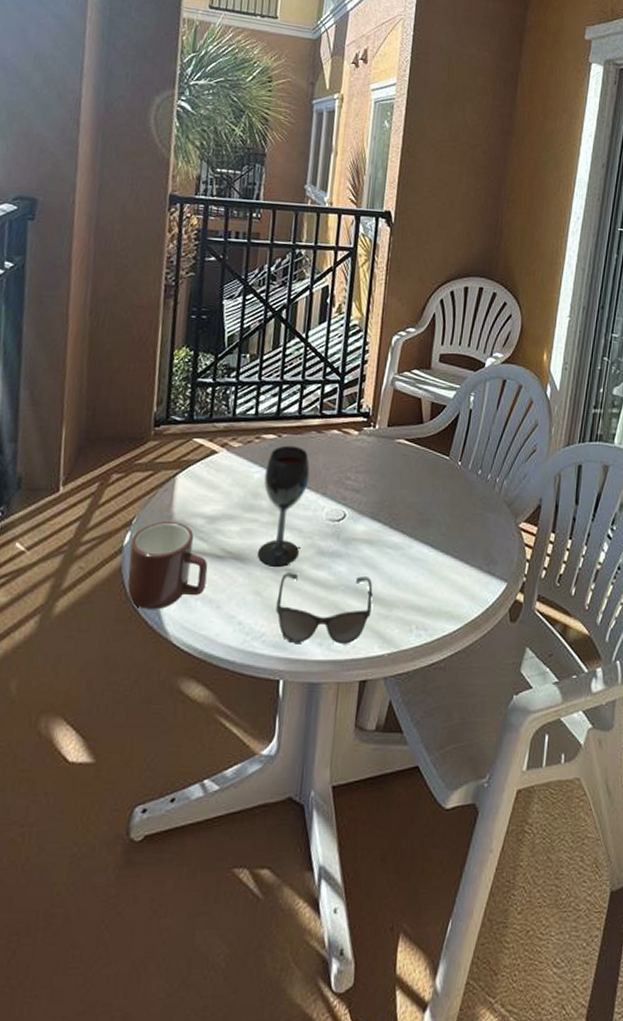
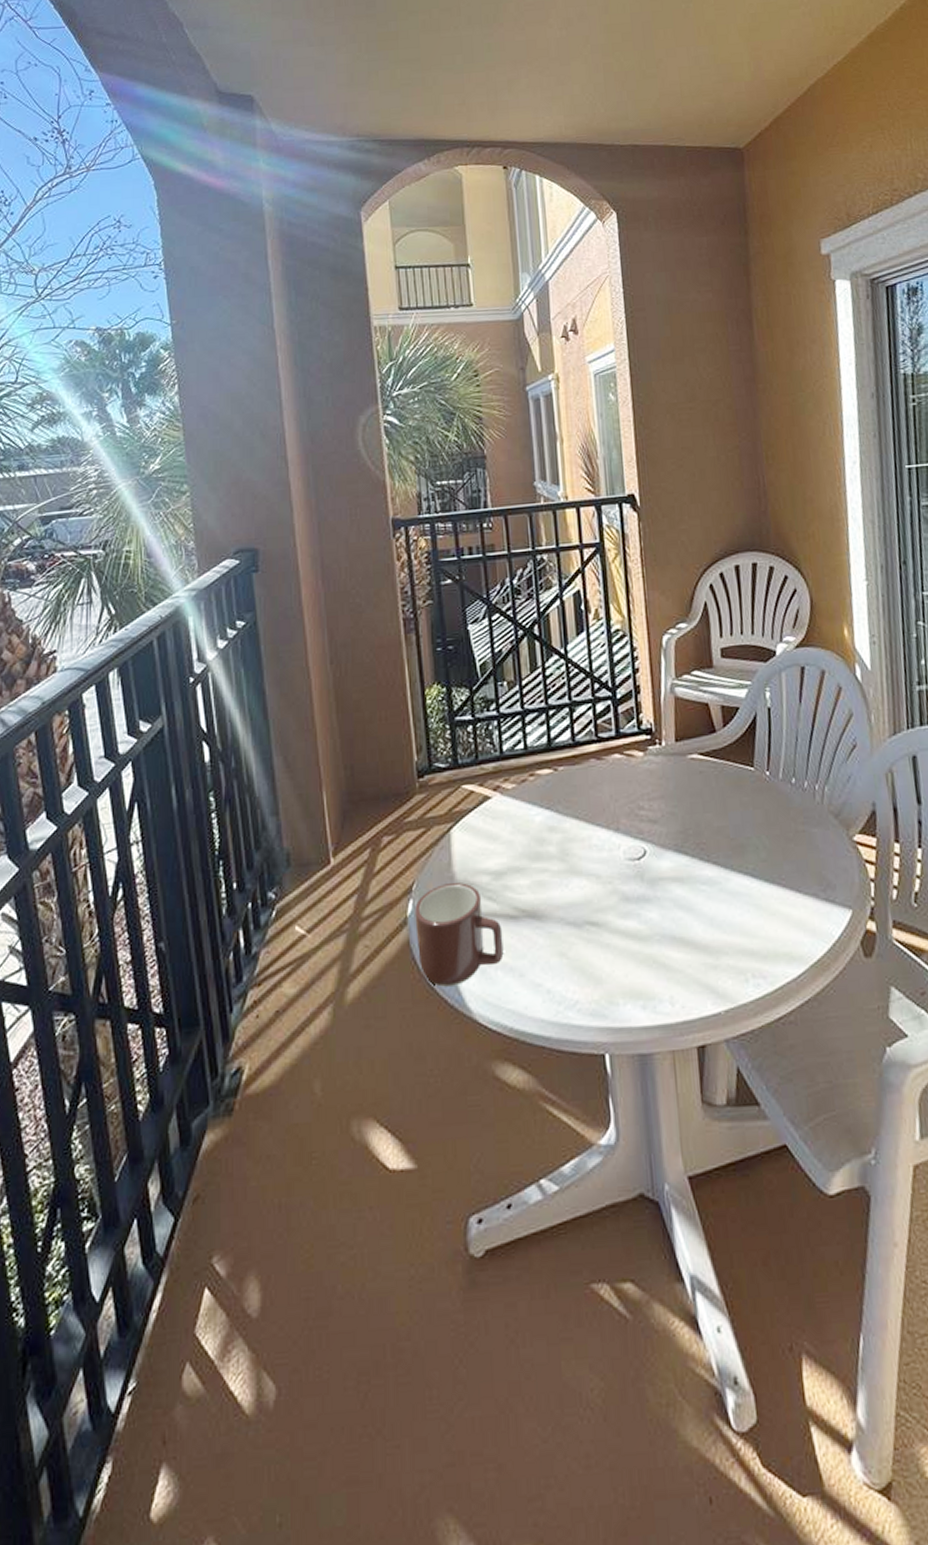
wine glass: present [258,445,310,567] -> none [546,778,601,921]
sunglasses: present [275,573,373,645] -> none [585,921,696,1009]

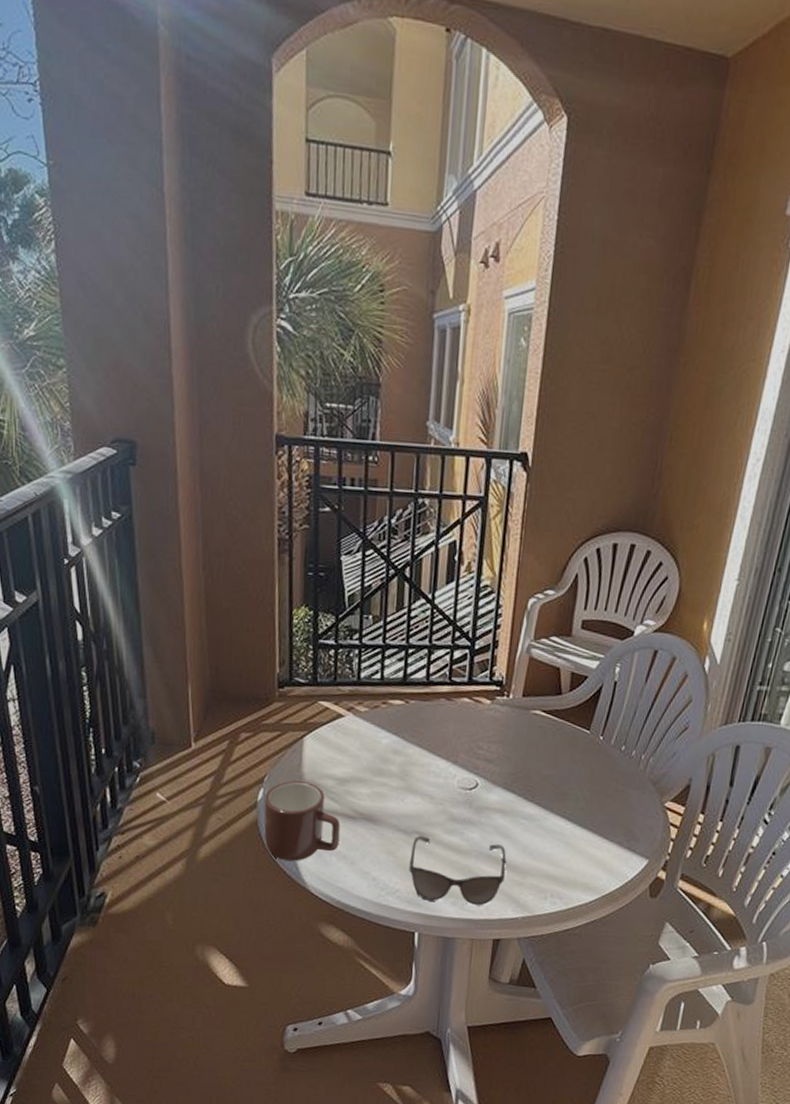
sunglasses: none [585,921,696,1009] -> present [409,836,506,906]

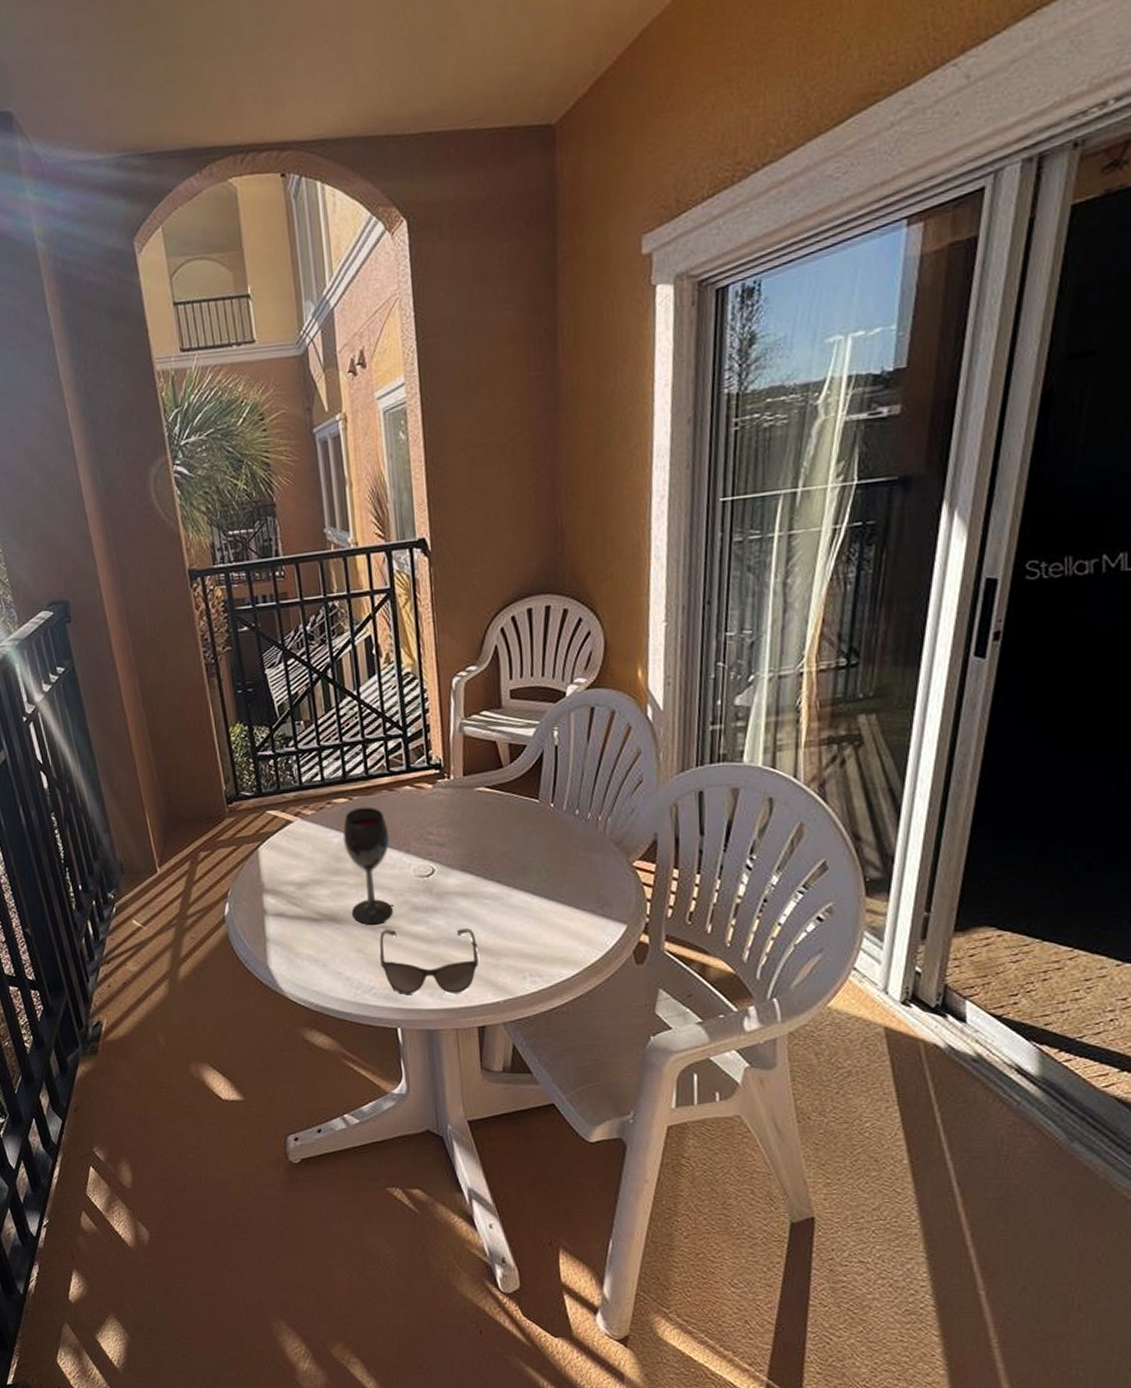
mug: present [264,781,341,862] -> none [231,891,309,971]
wine glass: none [389,712,440,830] -> present [342,807,393,925]

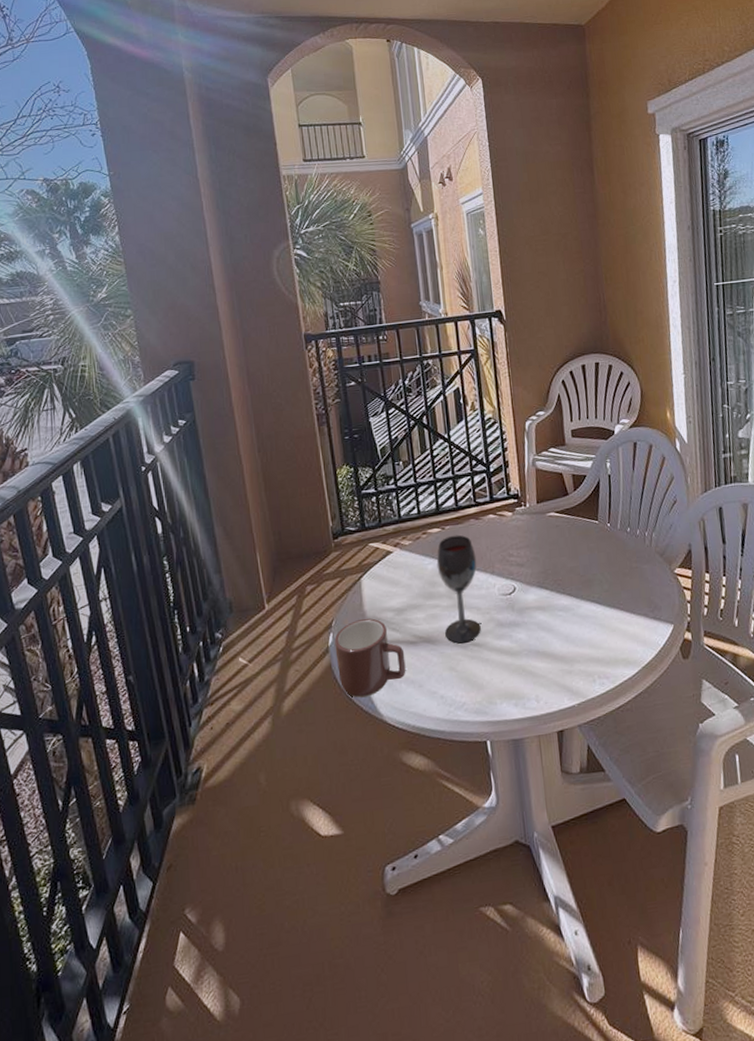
mug: none [231,891,309,971] -> present [334,618,406,698]
sunglasses: present [379,928,479,994] -> none [469,639,556,707]

